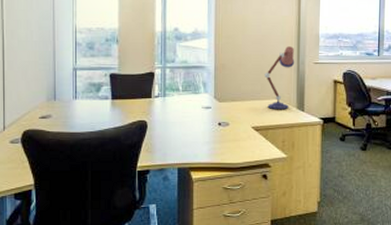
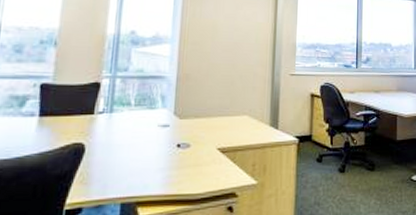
desk lamp: present [264,46,295,109] -> none [235,55,269,127]

